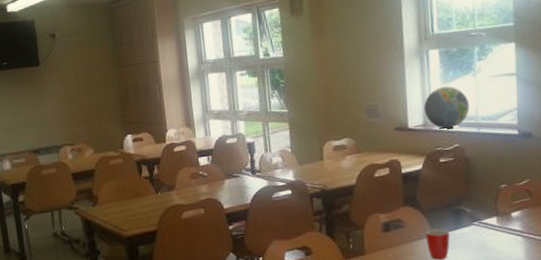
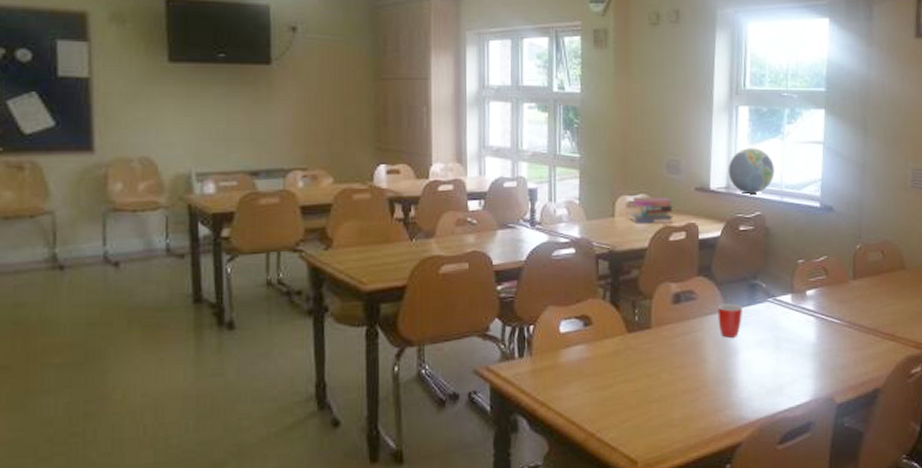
books: none [334,138,376,165] -> present [627,196,673,224]

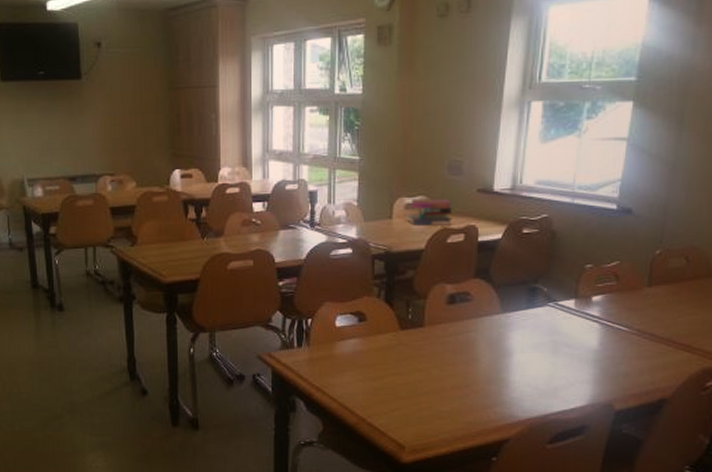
mug: present [717,303,743,338] -> none [493,306,521,339]
globe: present [728,148,774,194] -> none [514,146,567,195]

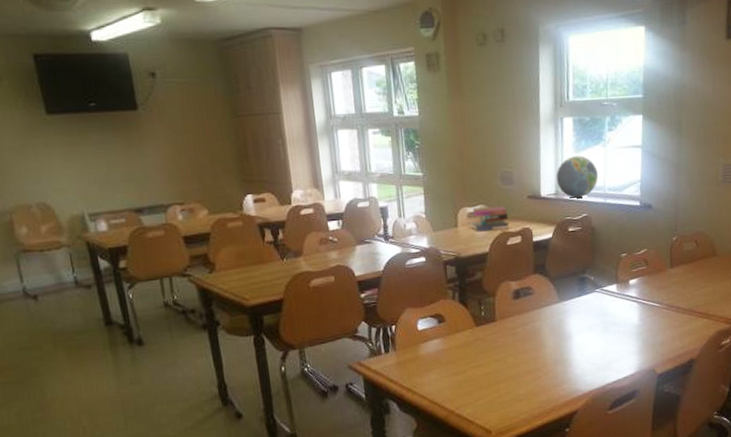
globe: none [514,146,567,195] -> present [556,156,598,198]

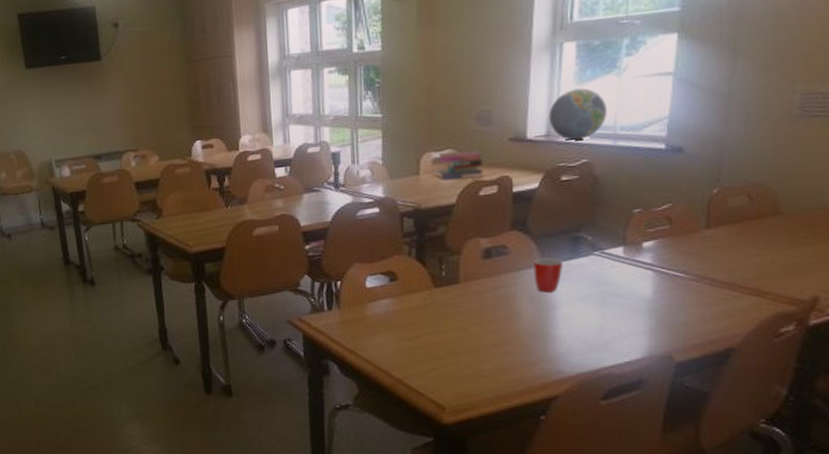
mug: none [552,295,575,325] -> present [533,257,564,293]

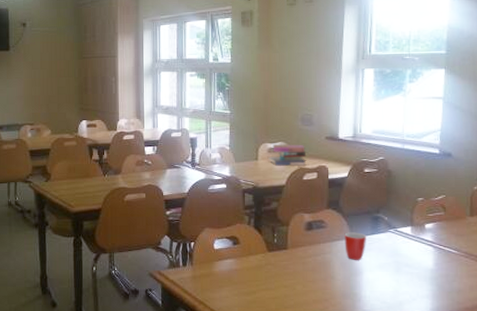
globe: present [548,88,607,140] -> none [354,104,397,142]

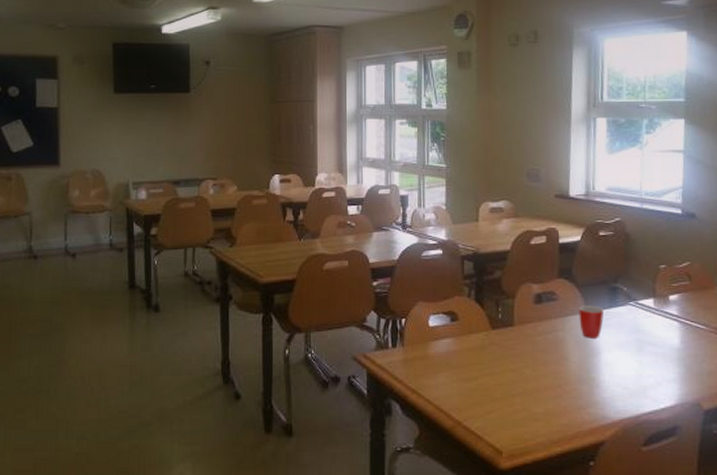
books: present [268,144,307,166] -> none [490,203,534,228]

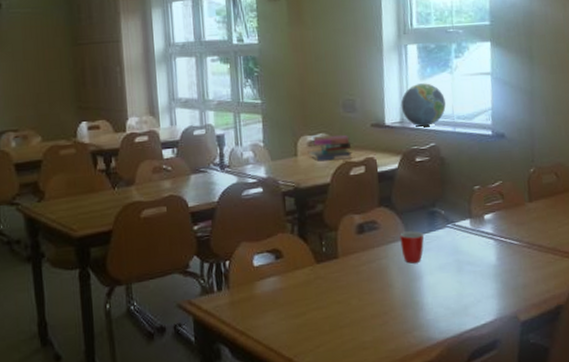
books: none [490,203,534,228] -> present [309,134,352,162]
globe: none [586,157,634,200] -> present [401,83,446,127]

